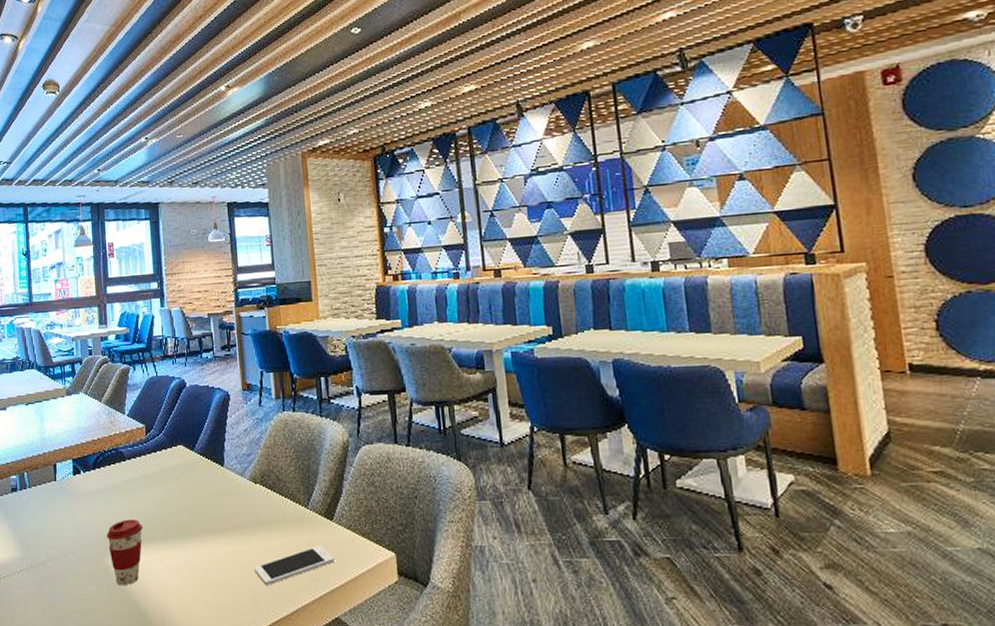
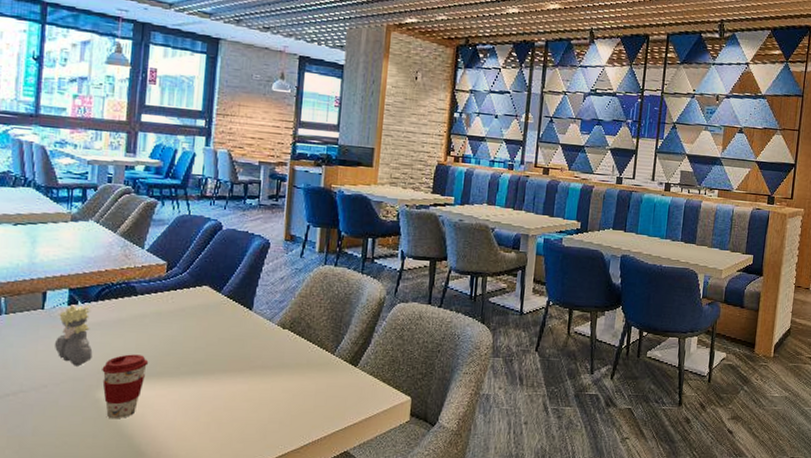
bust sculpture: none [67,474,98,534] -> present [54,304,93,366]
cell phone: present [254,546,335,585] -> none [269,388,352,422]

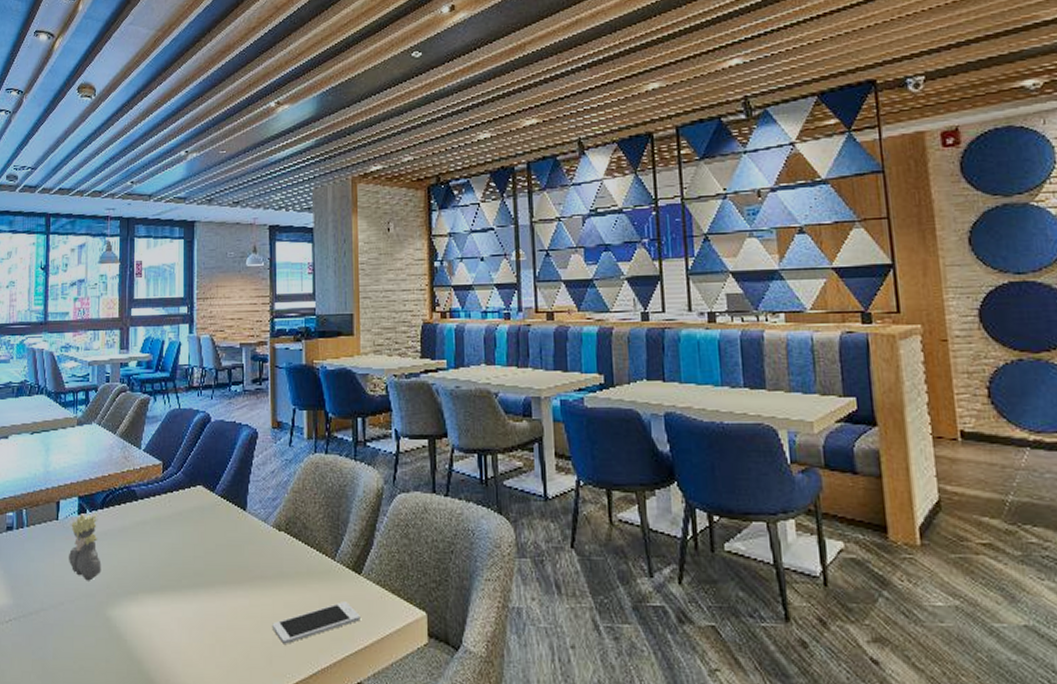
coffee cup: present [102,354,149,419] -> none [110,566,152,641]
cell phone: none [269,388,352,422] -> present [272,602,360,644]

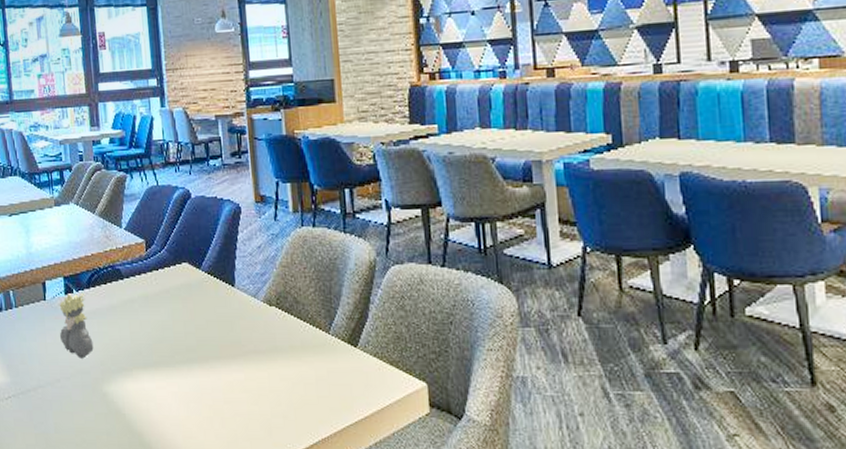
cell phone: present [272,602,360,644] -> none [269,374,359,416]

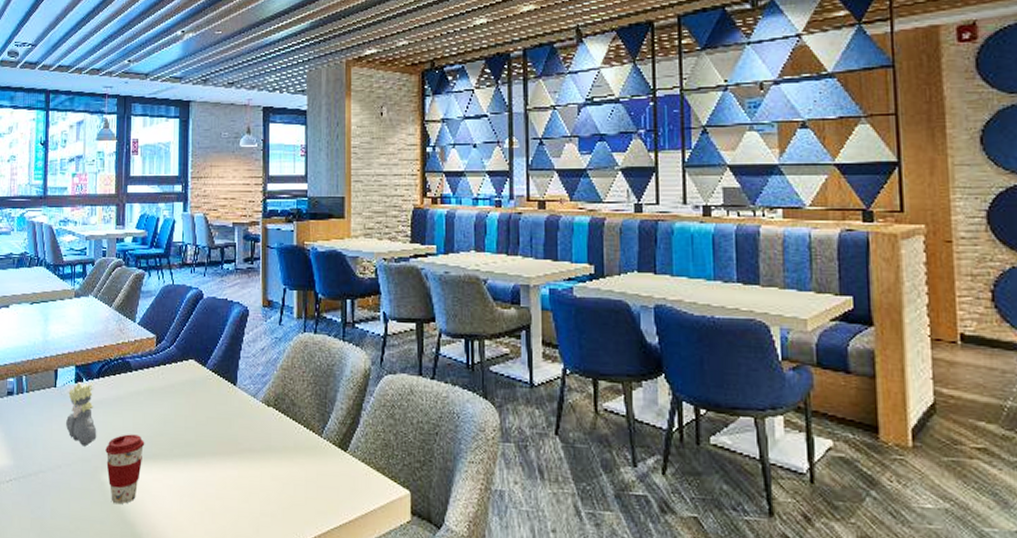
coffee cup: none [104,343,145,415] -> present [105,434,145,505]

